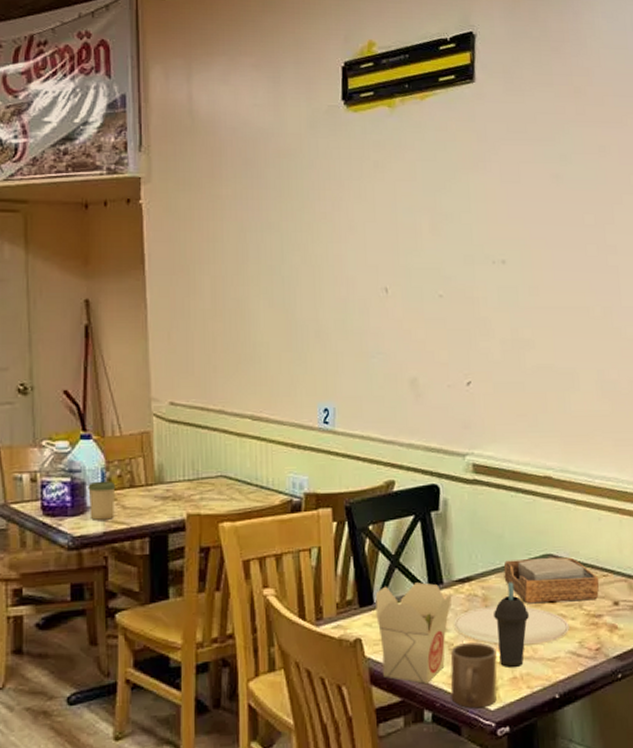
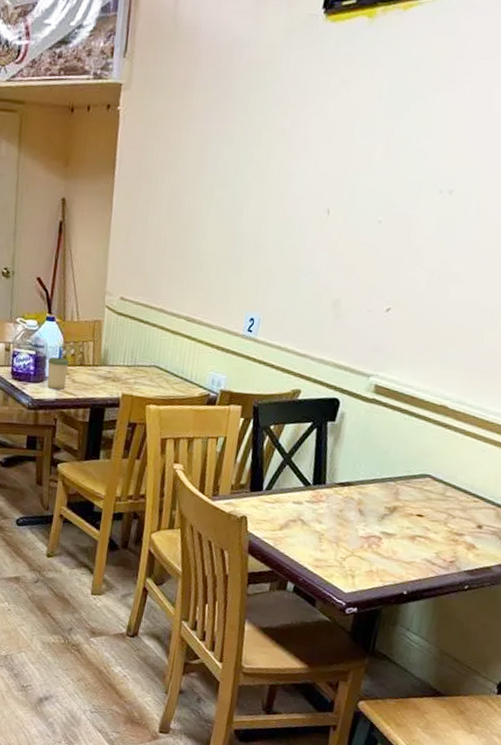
takeout container: present [375,582,452,684] -> none [259,478,332,562]
mug: present [450,642,498,709] -> none [312,535,360,590]
plate: present [454,606,569,647] -> none [327,509,431,549]
cup: present [493,582,529,668] -> none [361,492,396,564]
napkin holder: present [503,557,600,604] -> none [381,474,469,521]

